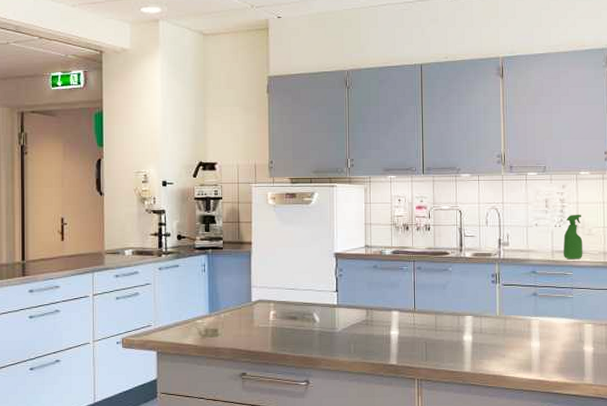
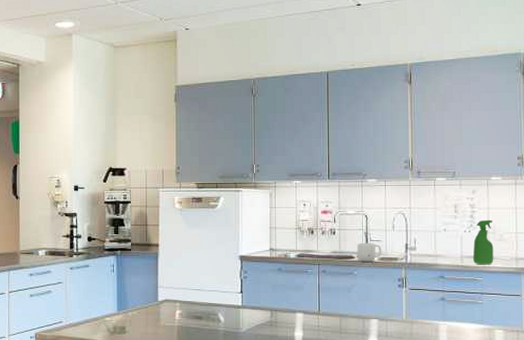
mug: none [451,238,476,258] -> present [357,242,382,262]

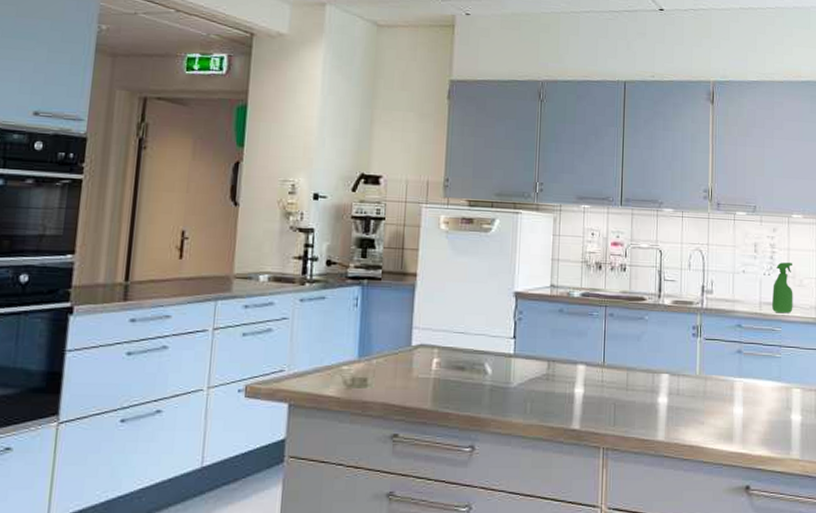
mug: present [357,242,382,262] -> none [648,282,677,305]

